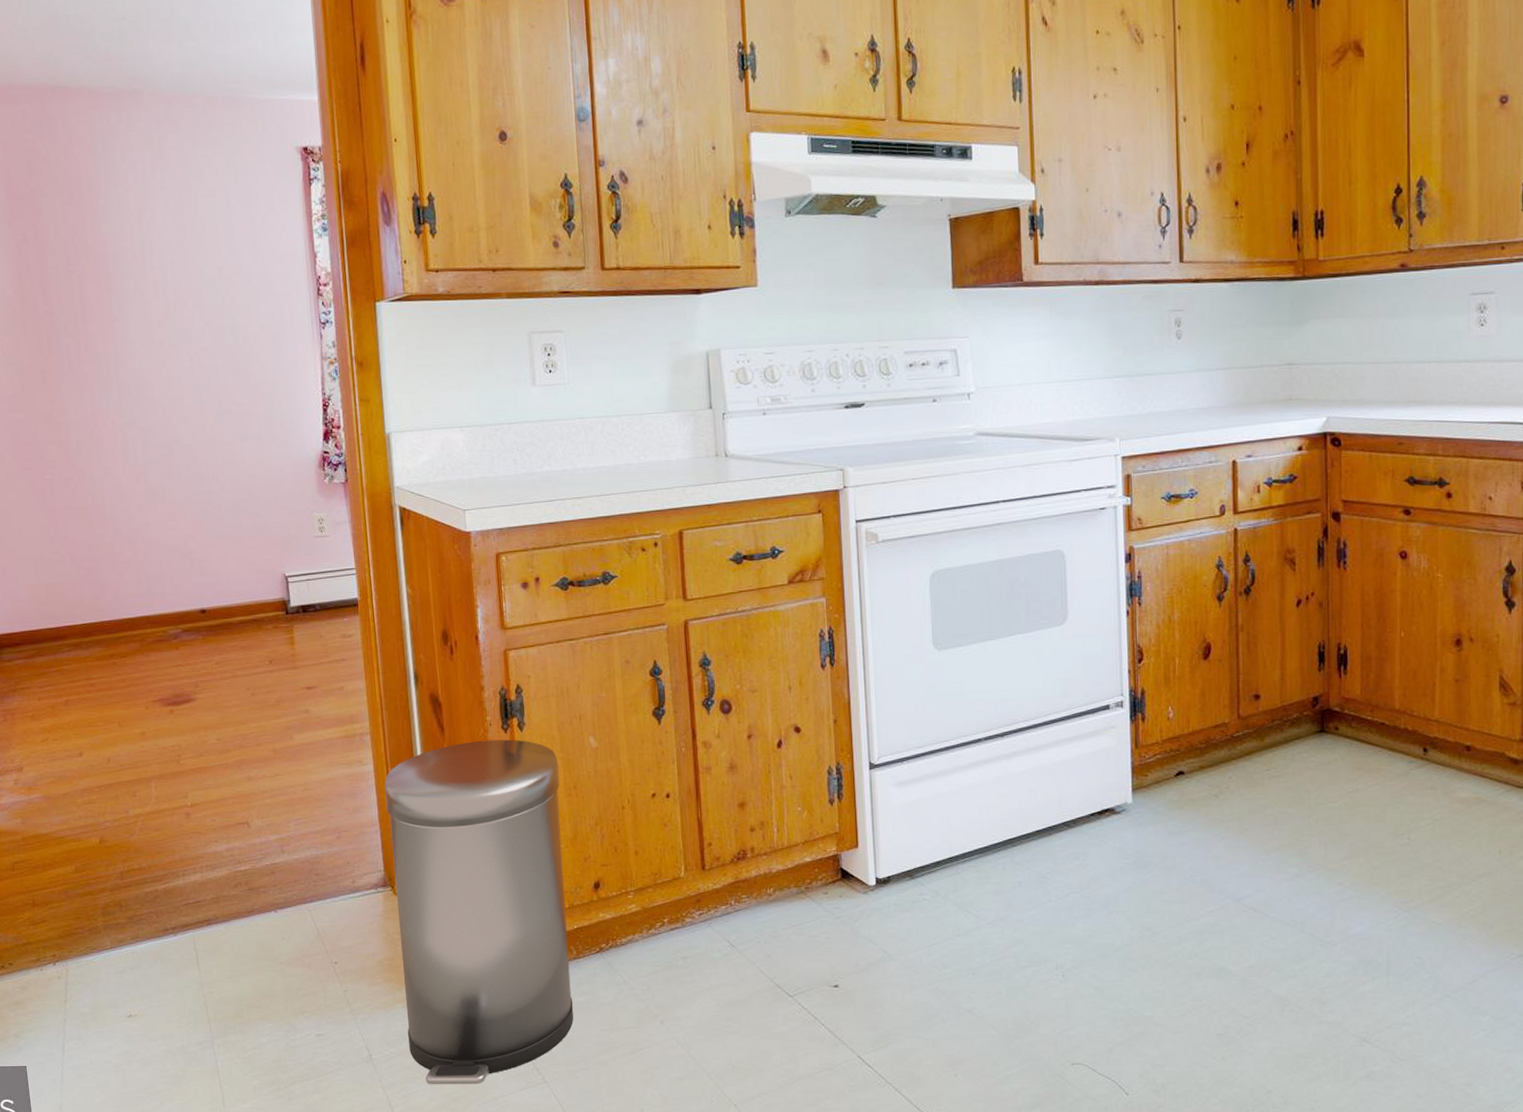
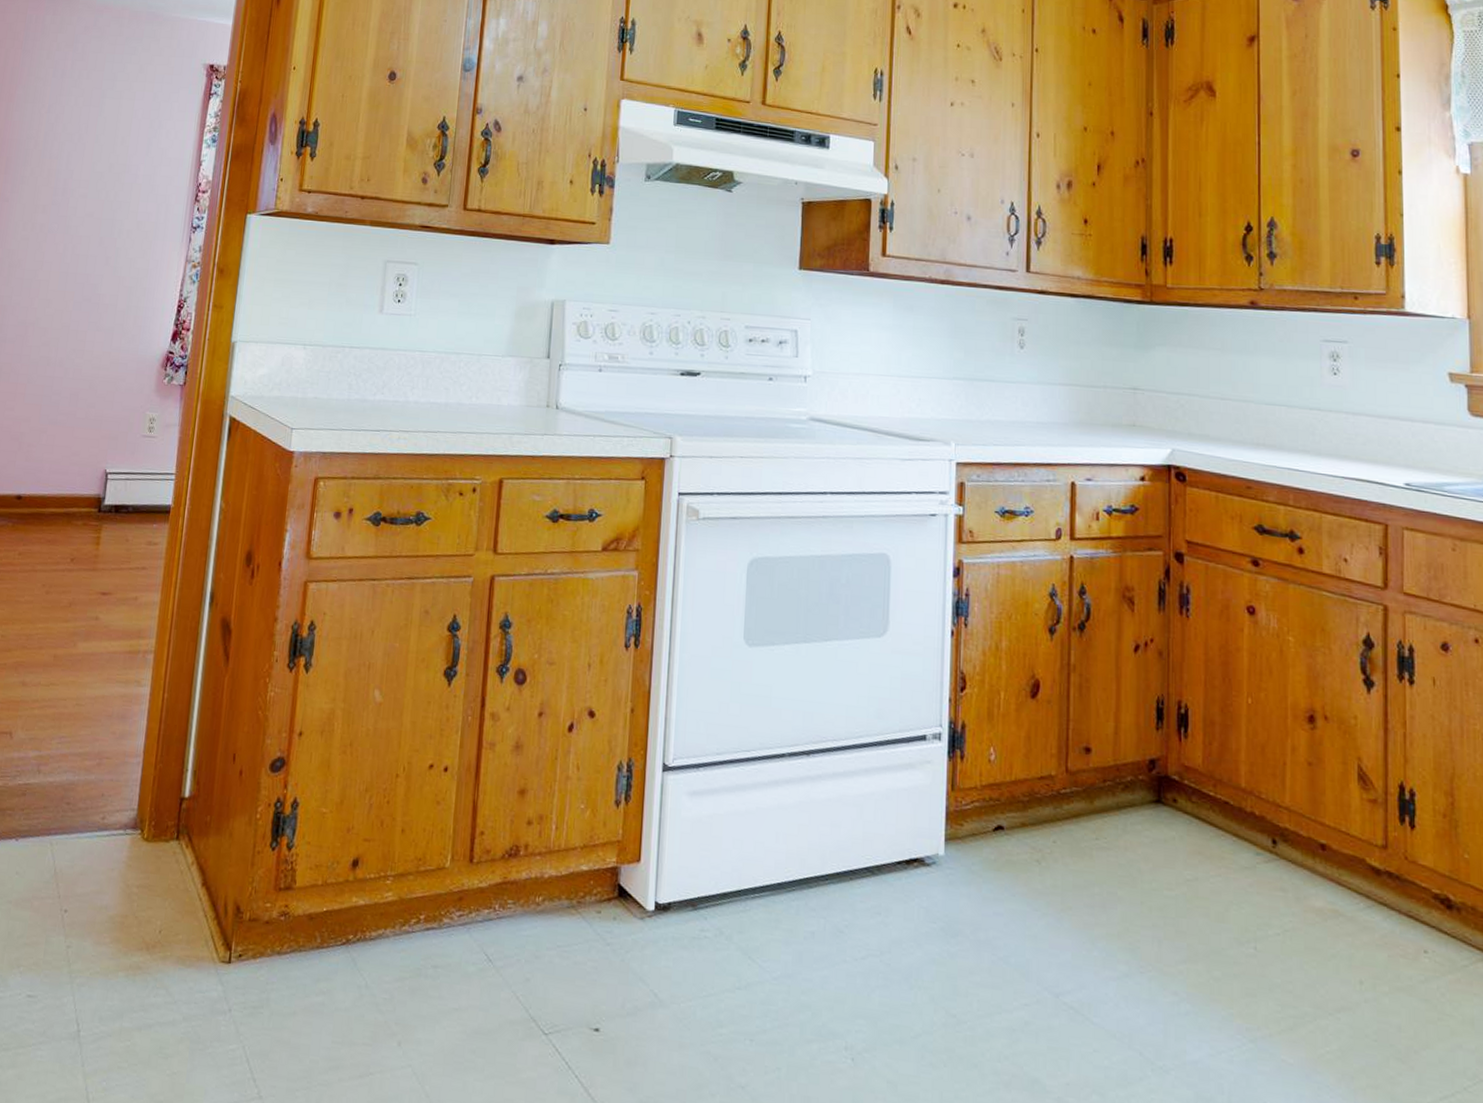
pedal bin: present [384,739,574,1085] -> none [121,676,339,1088]

